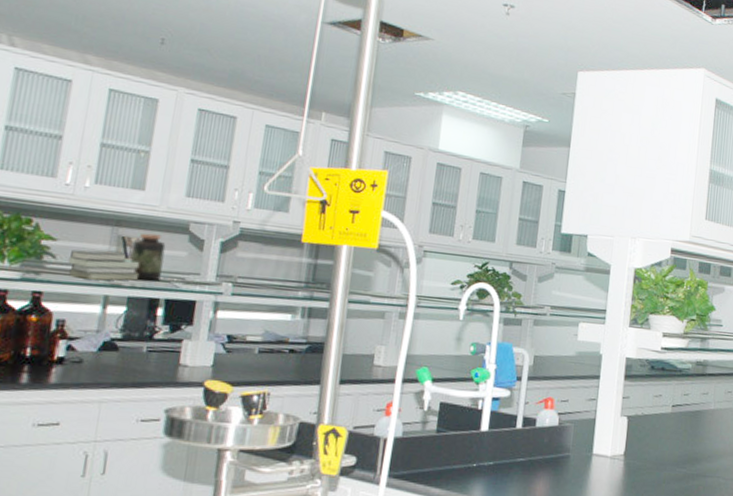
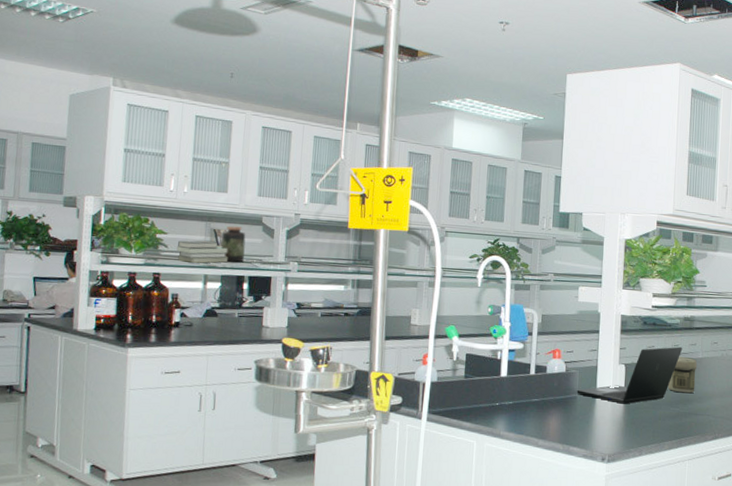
laptop: none [570,396,693,465] -> present [576,346,683,404]
jar: none [674,407,709,452] -> present [667,356,698,394]

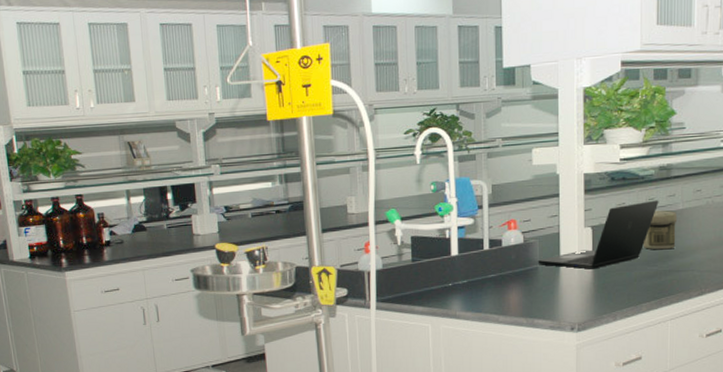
books: present [176,240,228,263] -> none [94,154,148,180]
jar: present [220,226,246,262] -> none [137,135,163,174]

